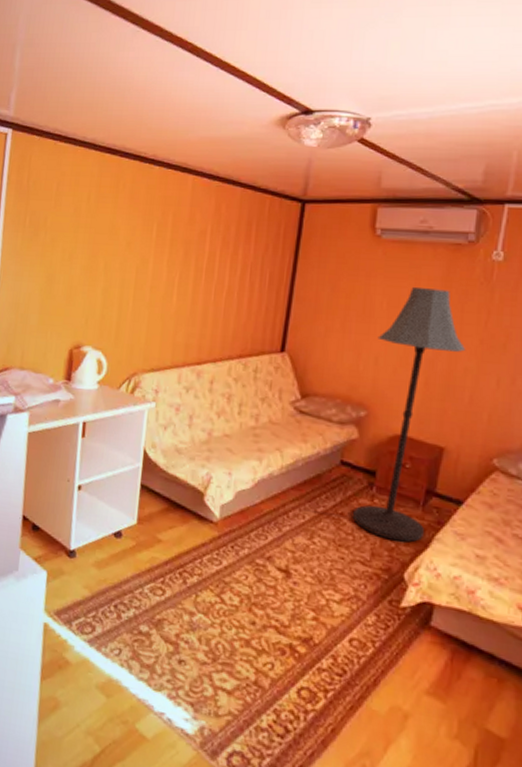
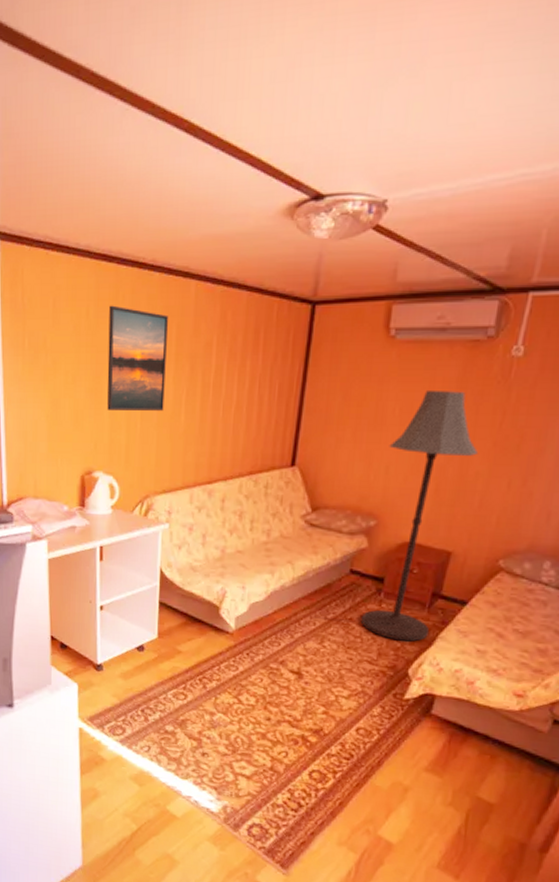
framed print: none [101,192,165,291] -> present [107,305,168,412]

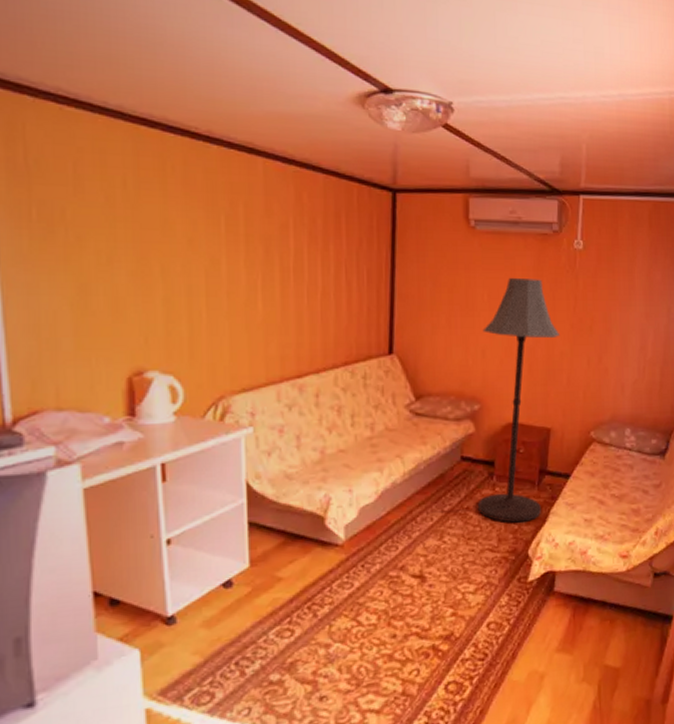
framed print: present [107,305,168,412] -> none [155,176,235,299]

